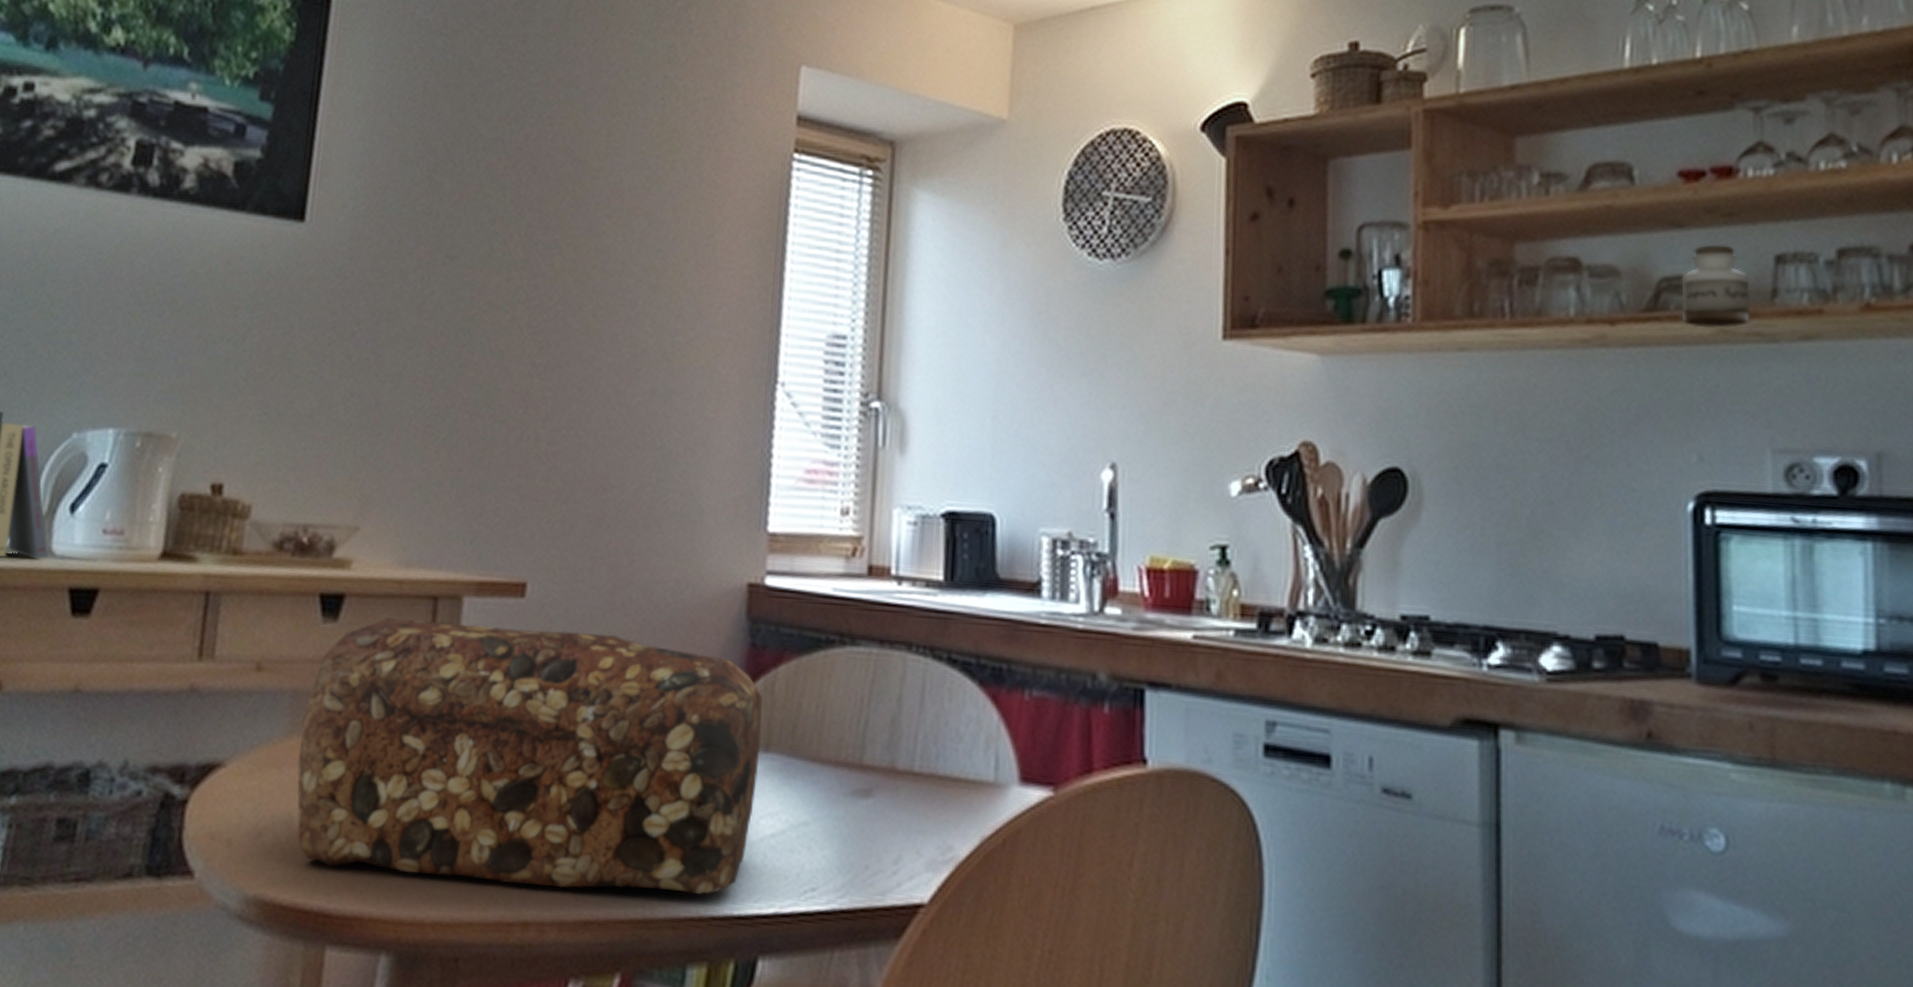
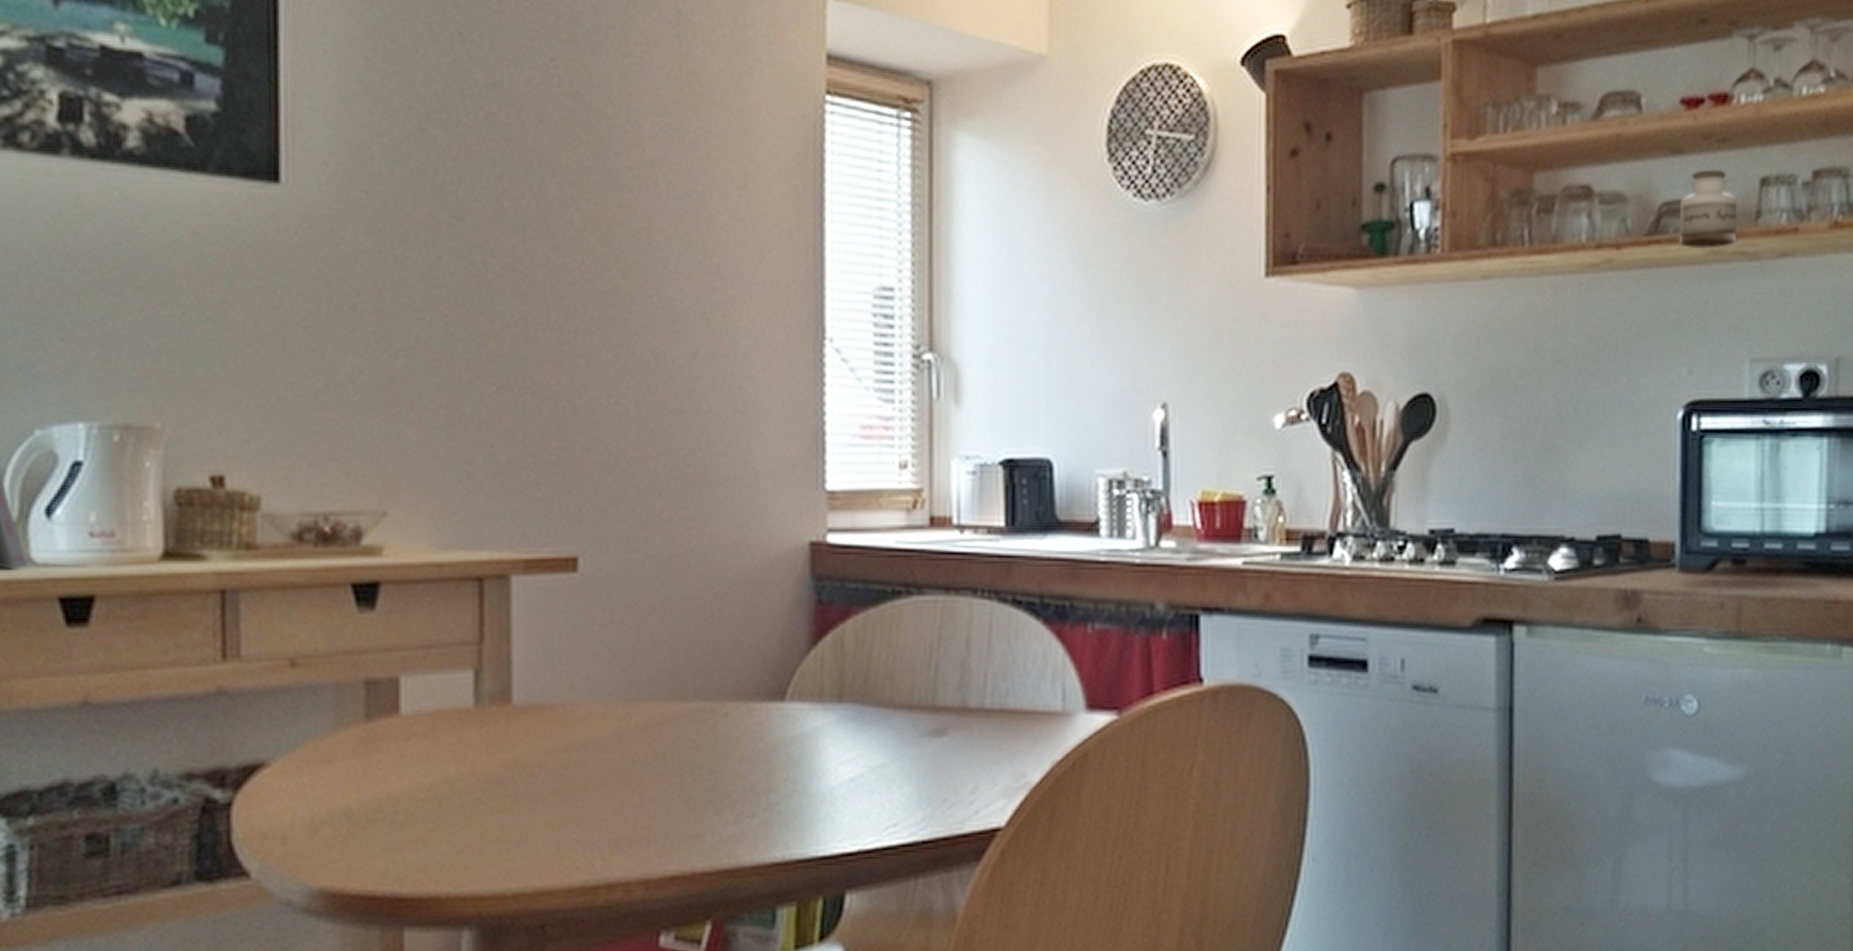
bread loaf: present [296,618,763,894] -> none [348,602,834,853]

